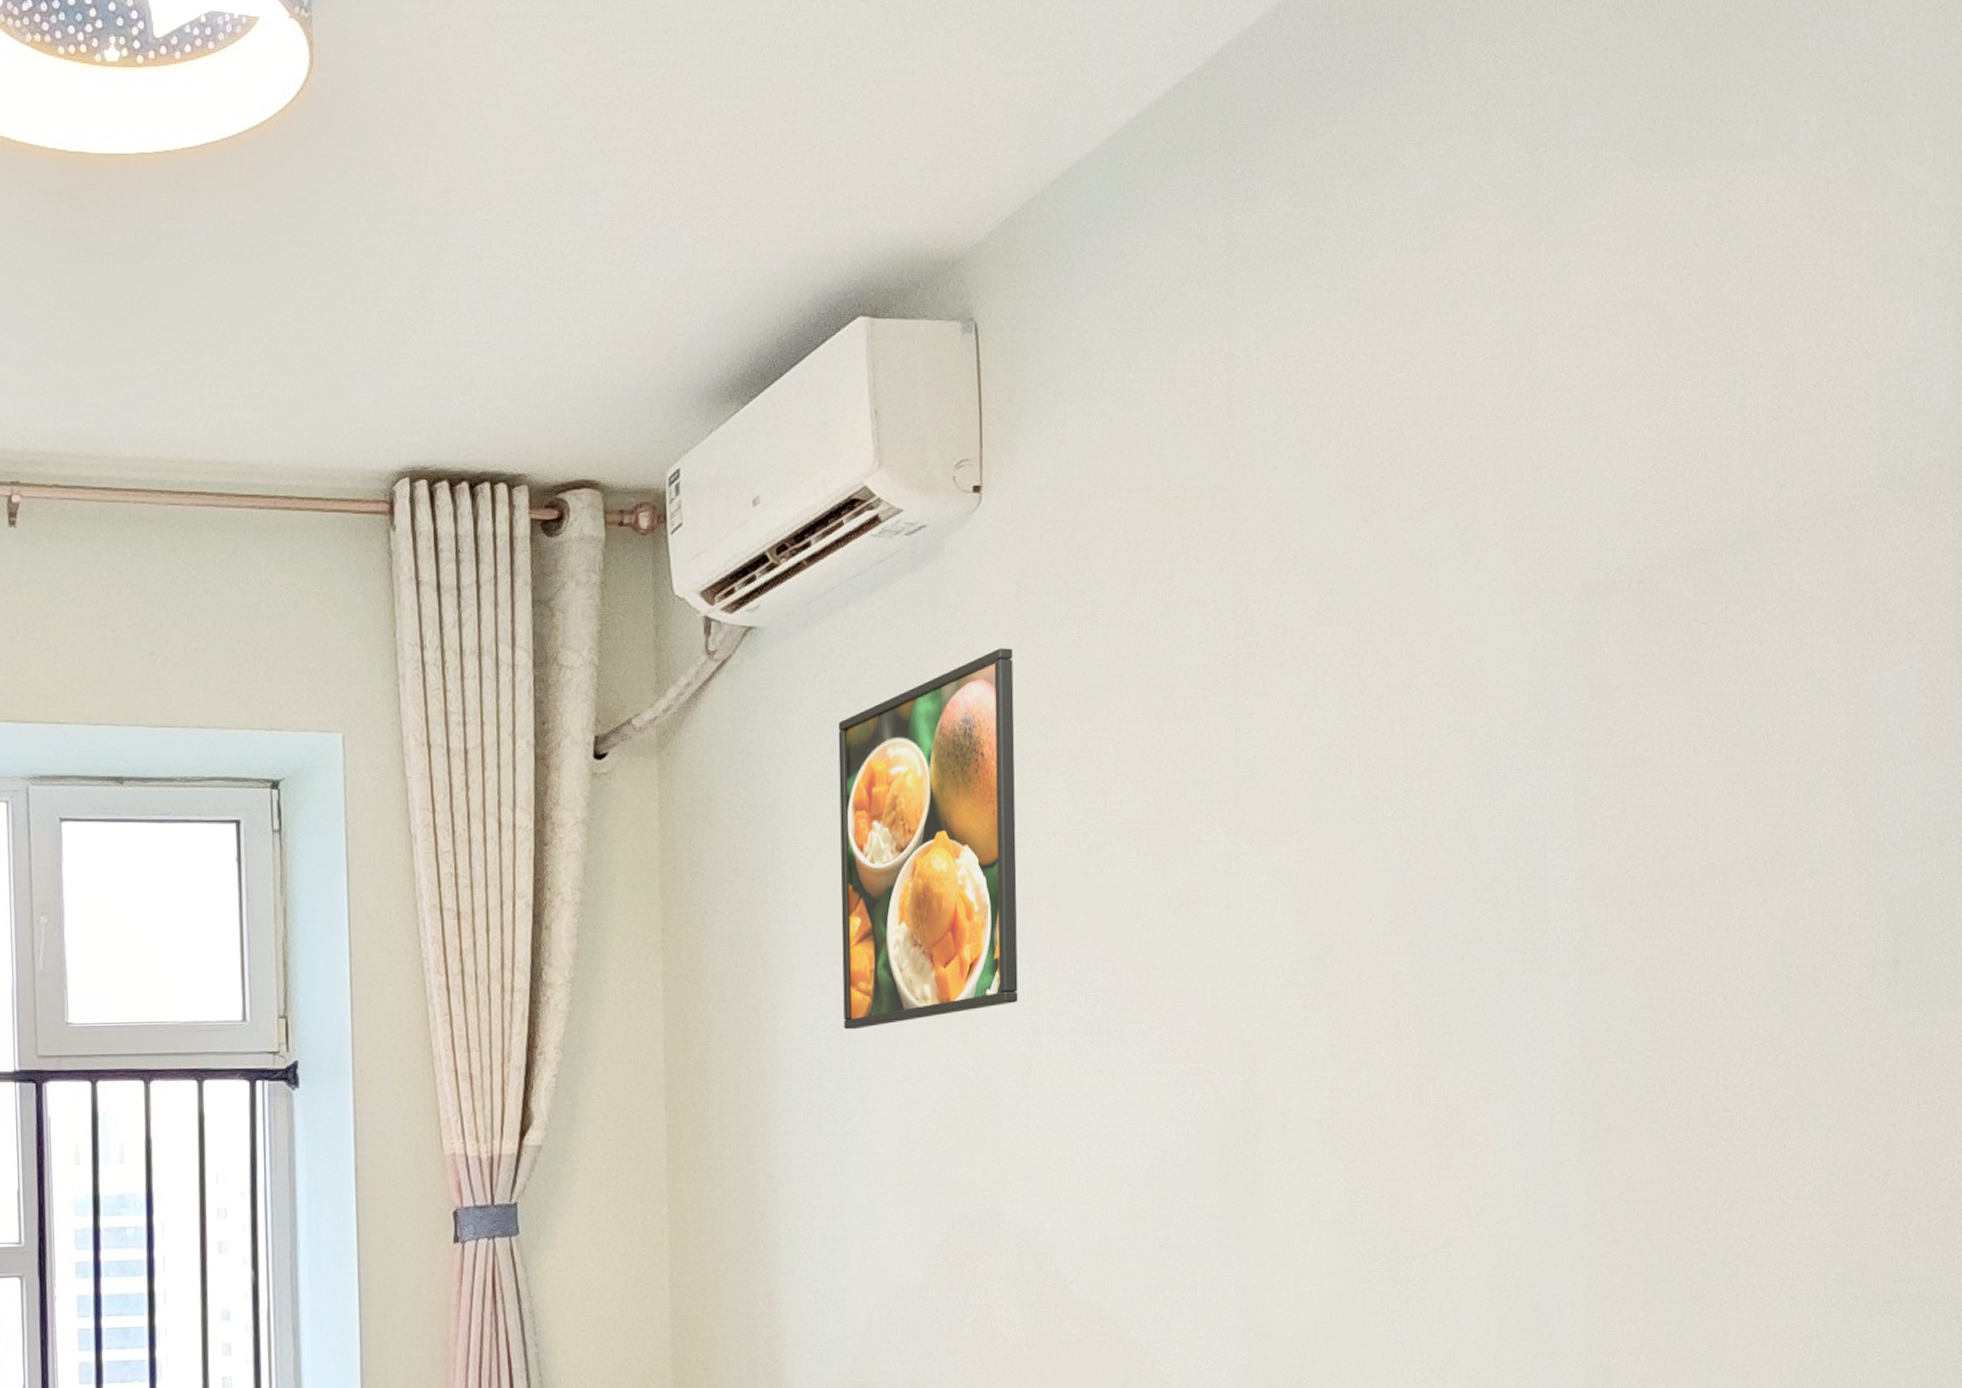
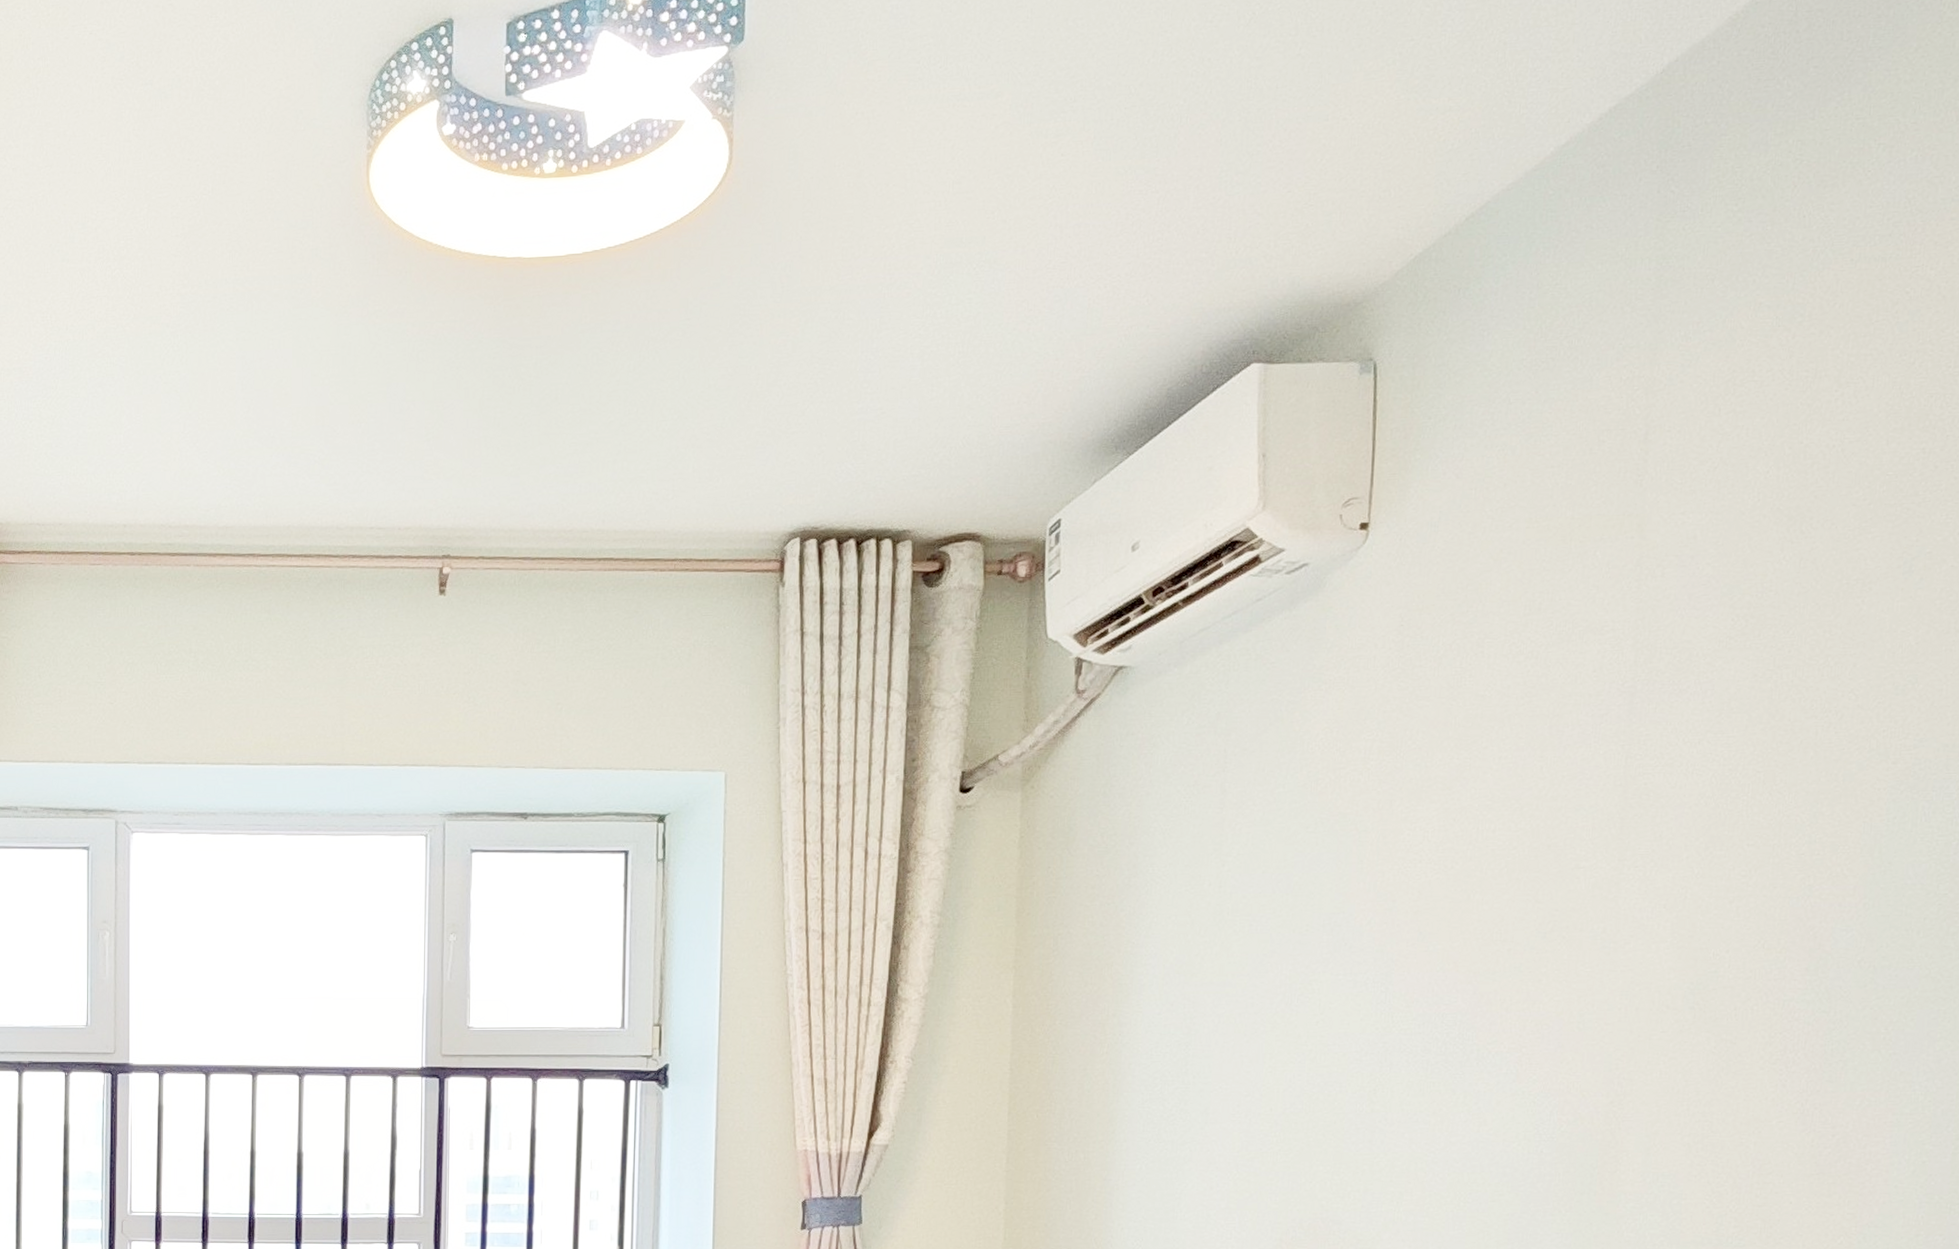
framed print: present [838,648,1018,1030] -> none [1190,680,1390,1046]

